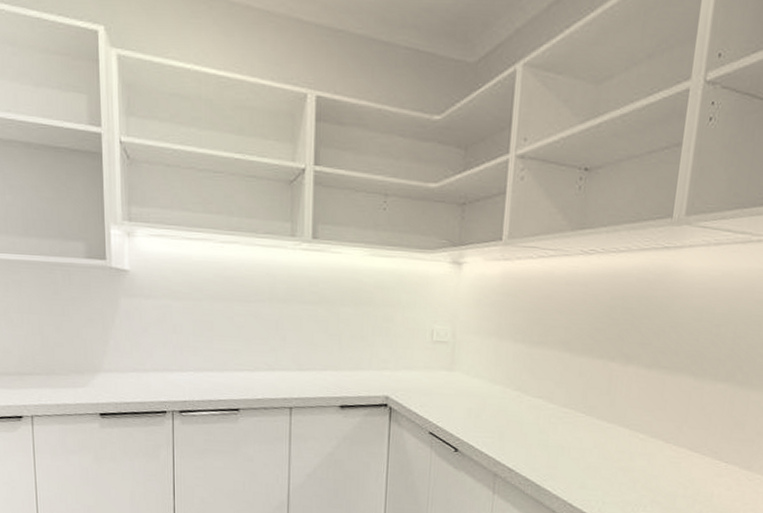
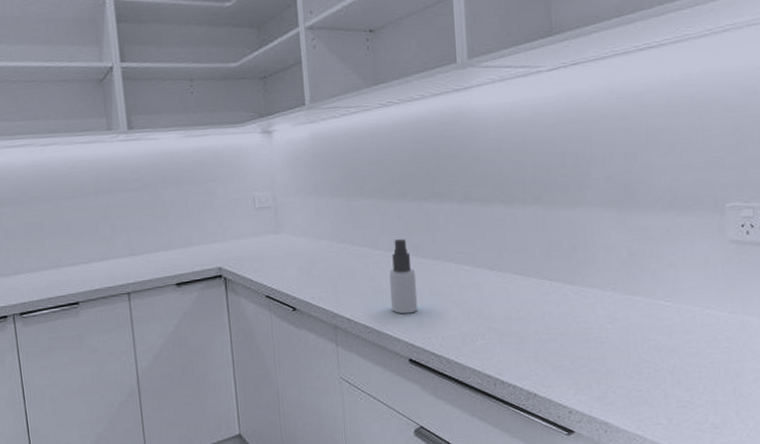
spray bottle: none [556,396,588,473] -> present [389,239,418,314]

